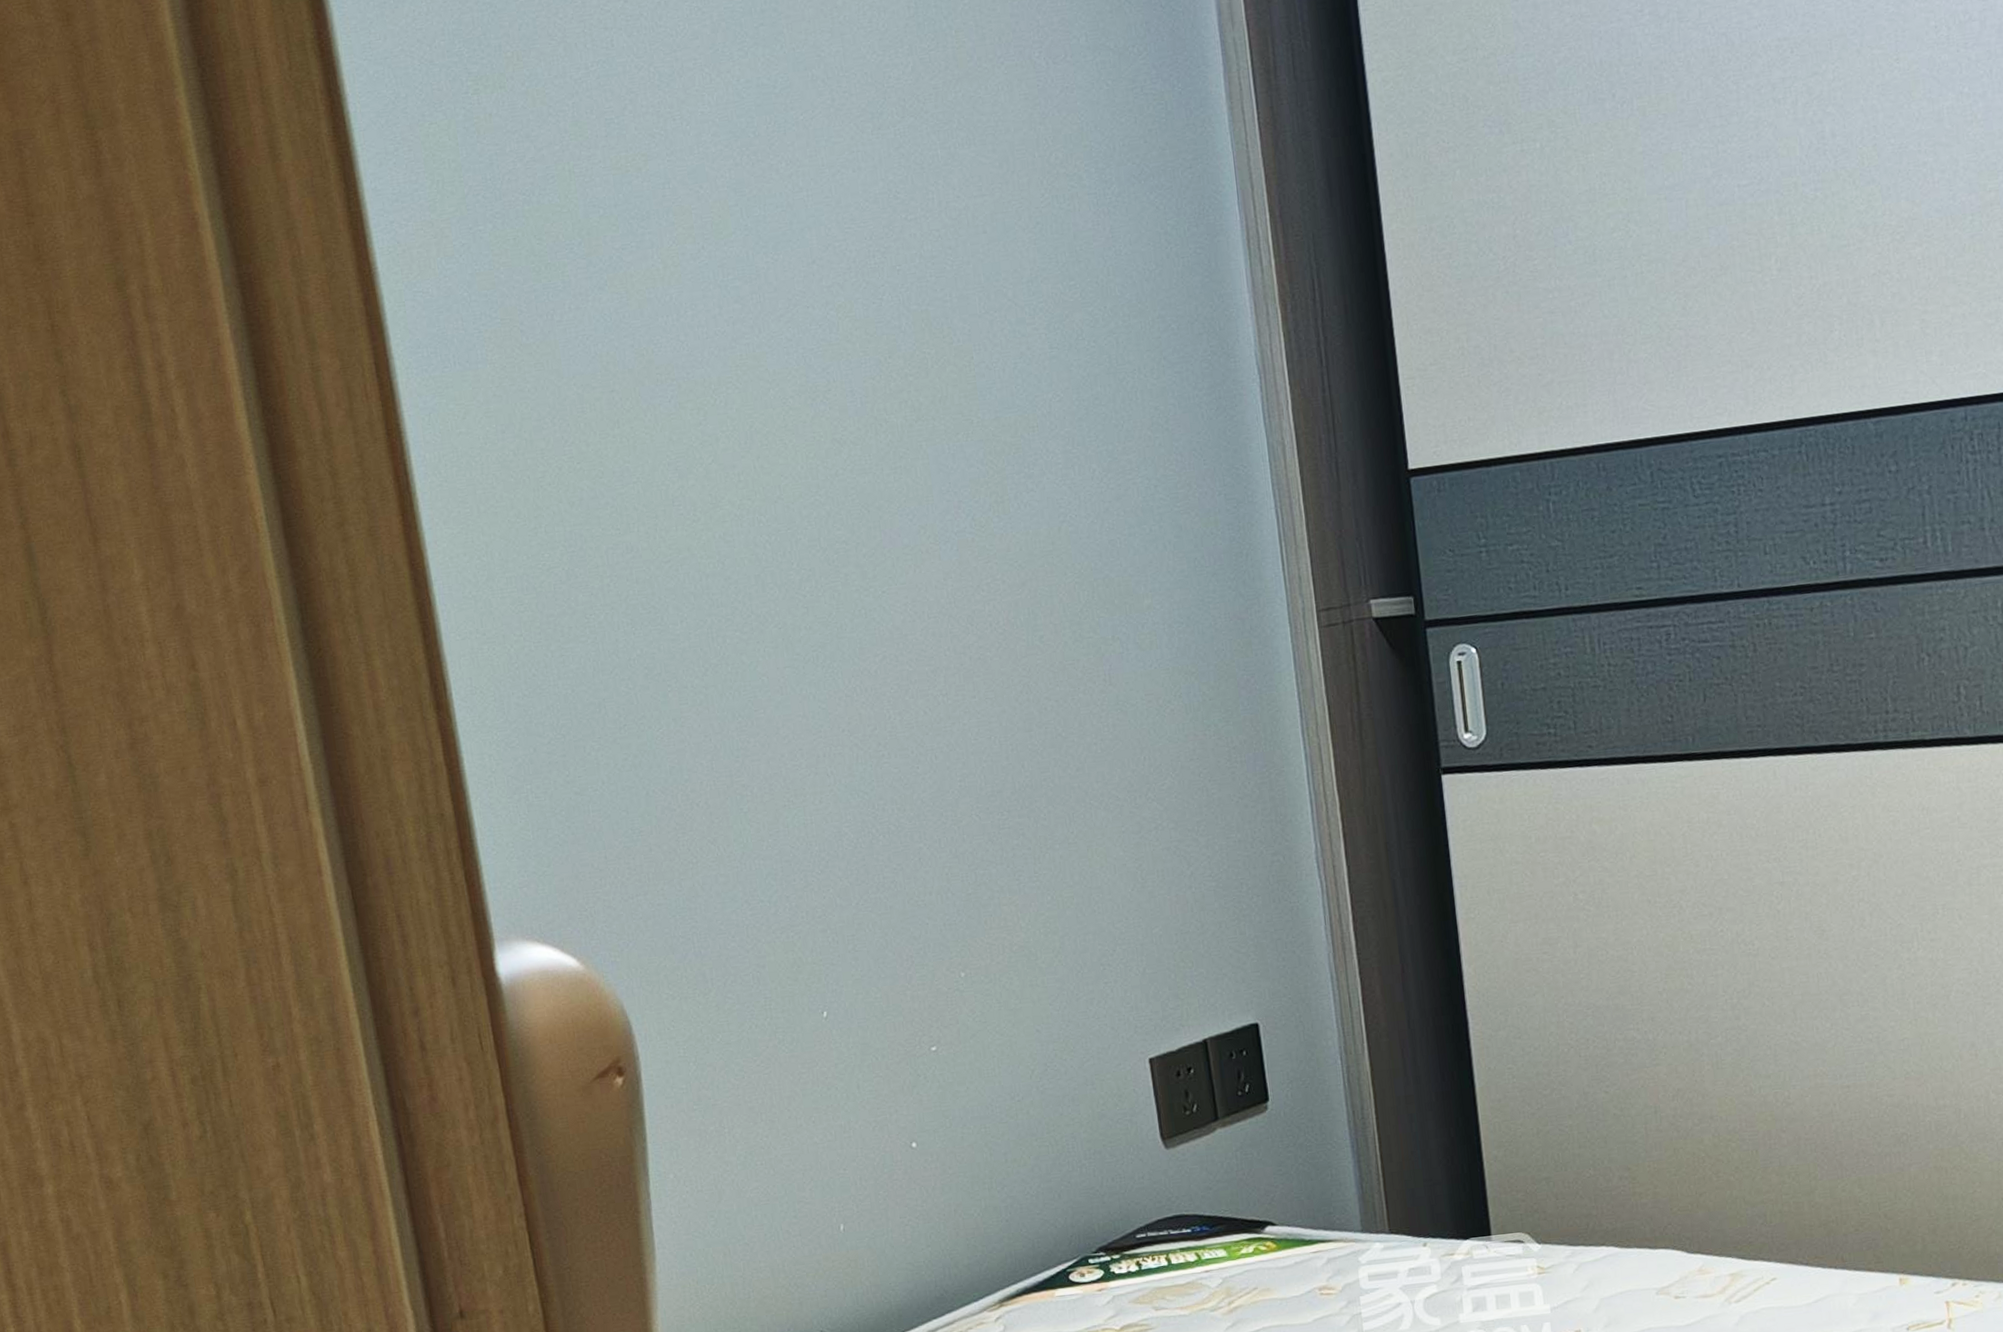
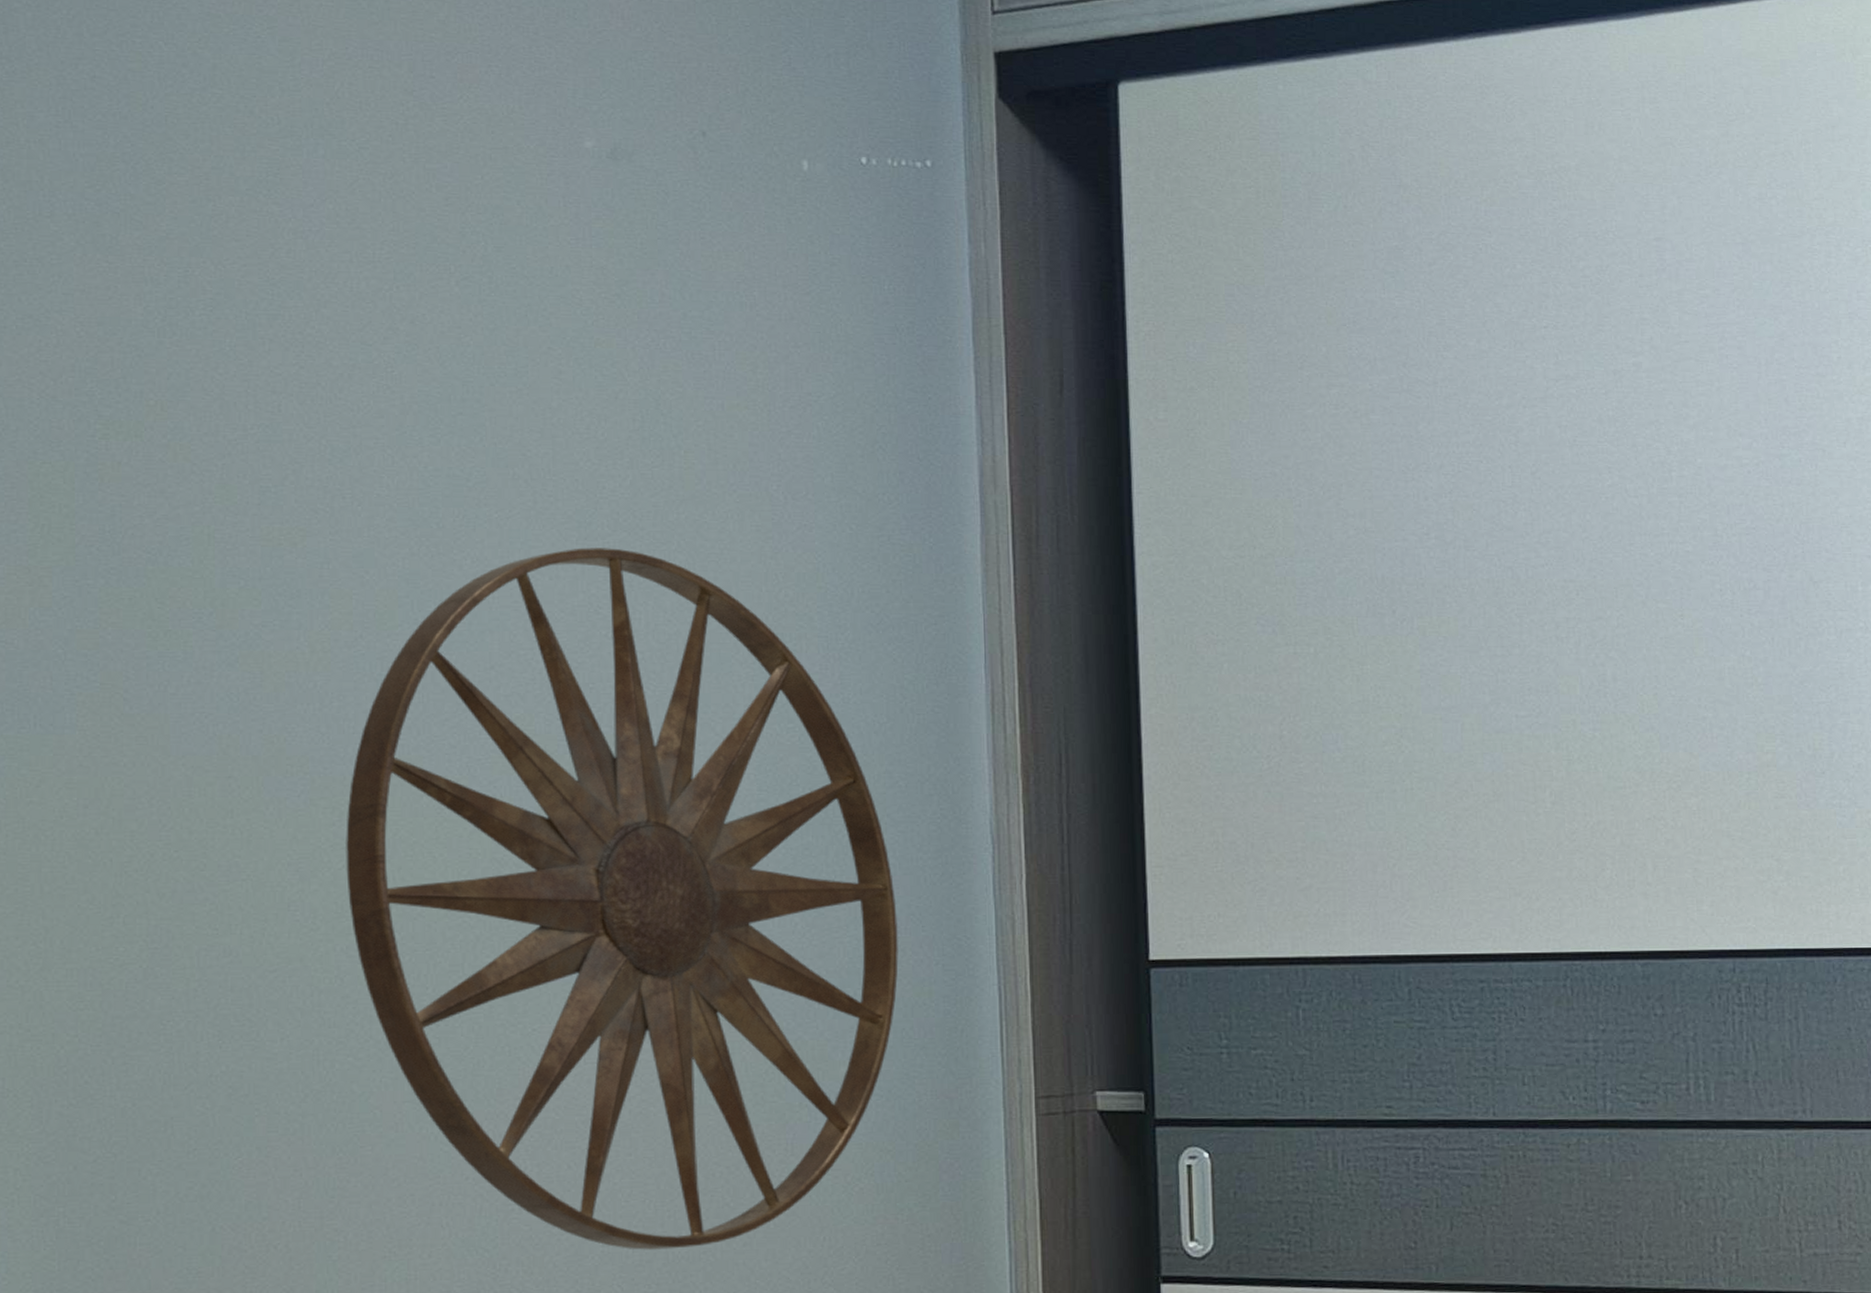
wall art: none [709,134,1187,782] -> present [346,547,899,1250]

